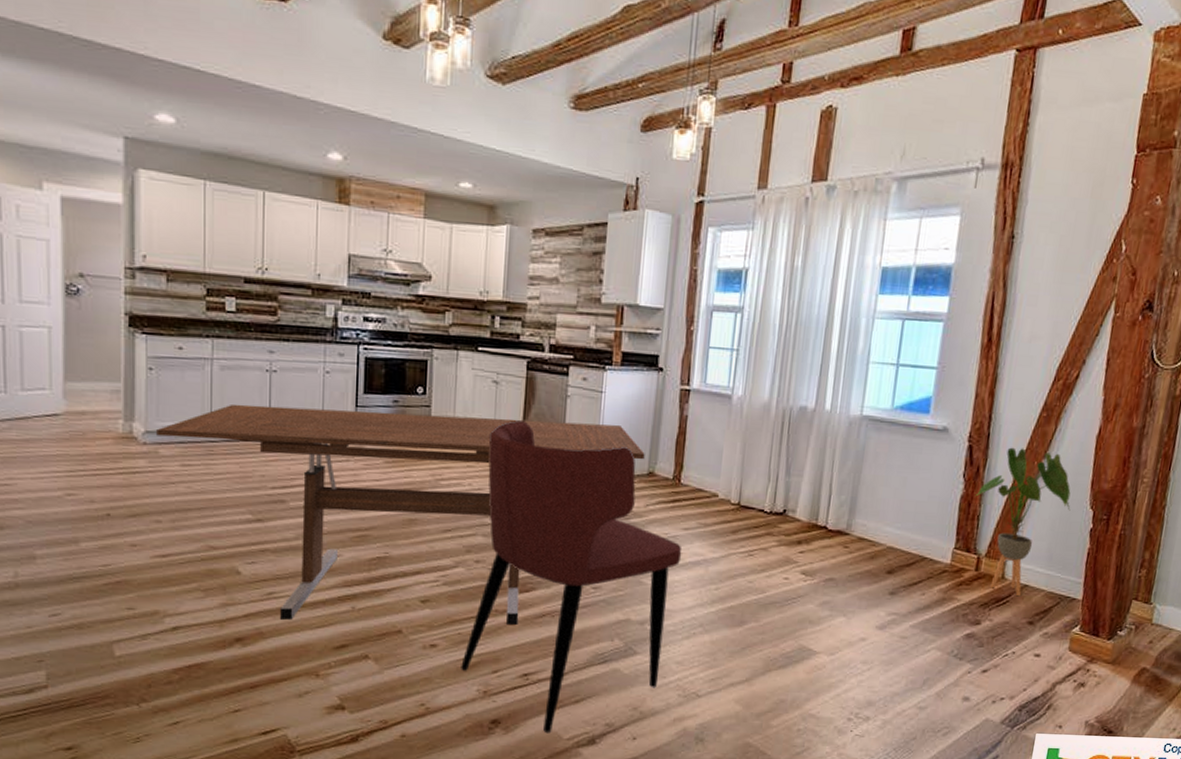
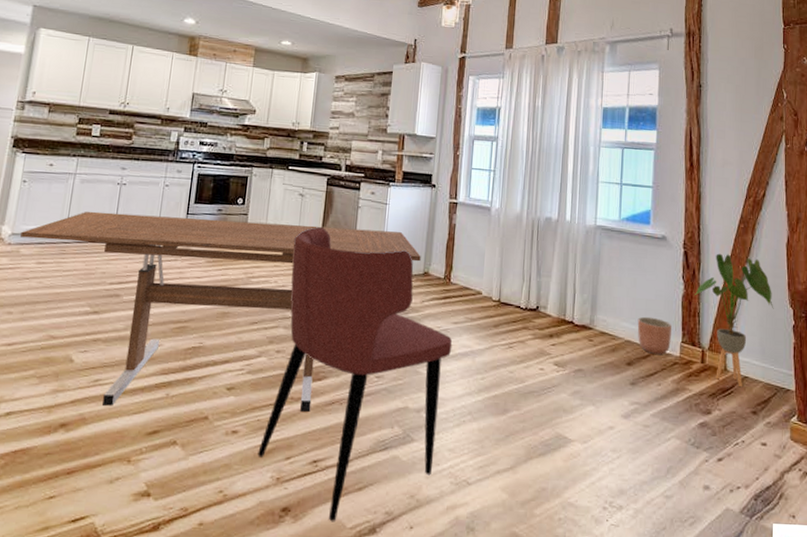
planter: none [902,520,944,562] -> present [637,316,672,354]

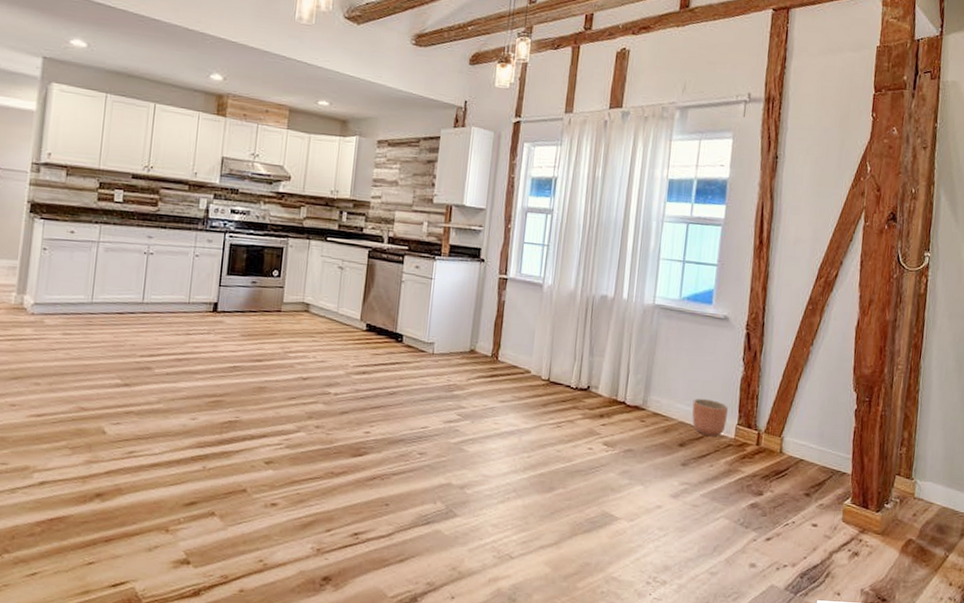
dining table: present [20,211,421,412] -> none [44,281,468,486]
dining chair: present [258,226,453,522] -> none [297,301,499,591]
house plant: present [695,253,774,388] -> none [754,335,837,470]

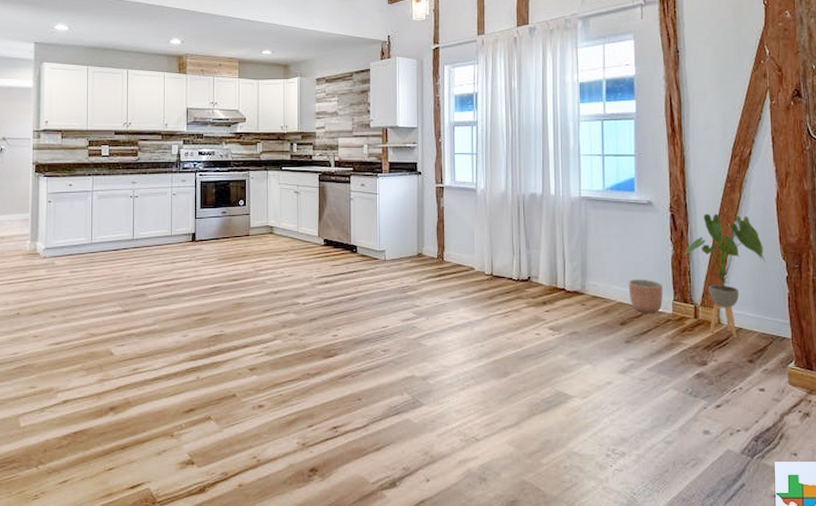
house plant: none [754,335,837,470] -> present [684,213,766,339]

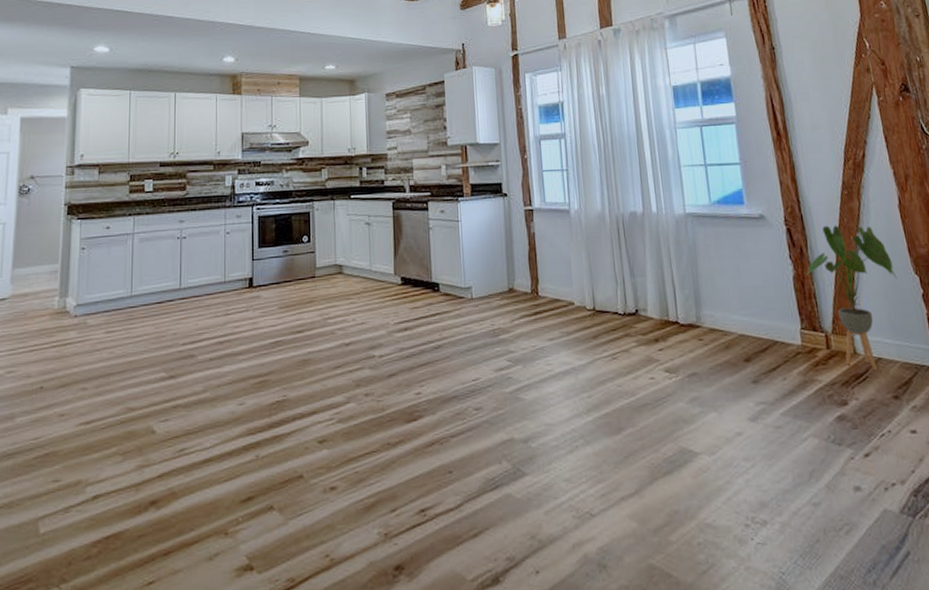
planter: present [628,279,663,313] -> none [748,305,790,346]

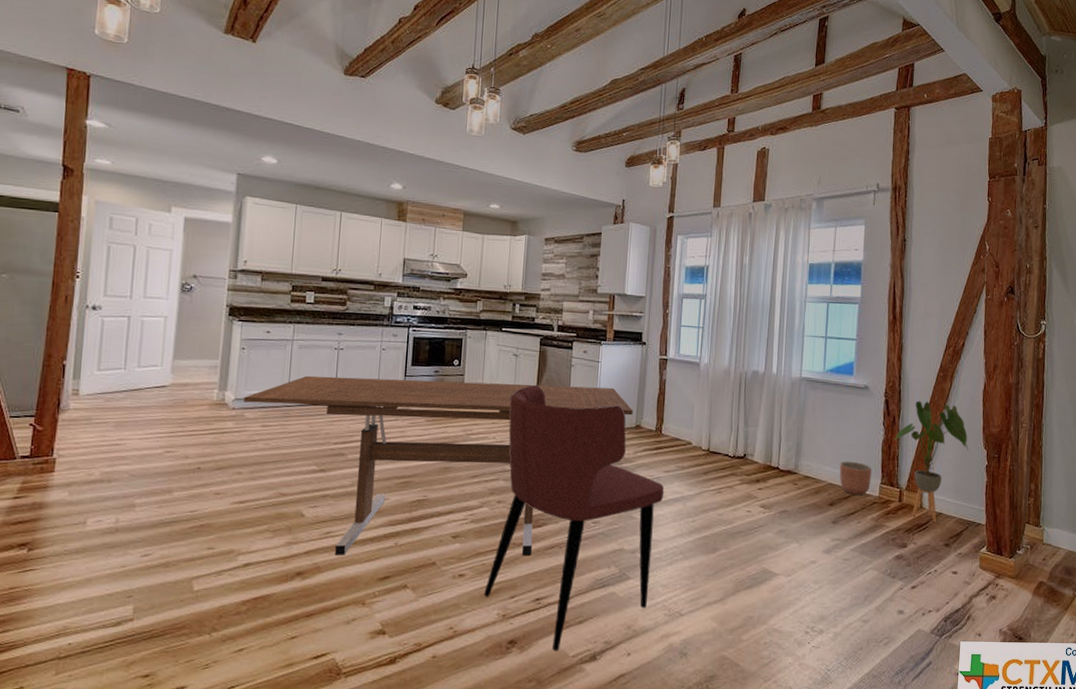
dining table: none [86,249,503,476] -> present [244,375,633,555]
dining chair: none [360,254,552,576] -> present [484,384,665,652]
planter: none [748,305,790,346] -> present [839,461,872,495]

